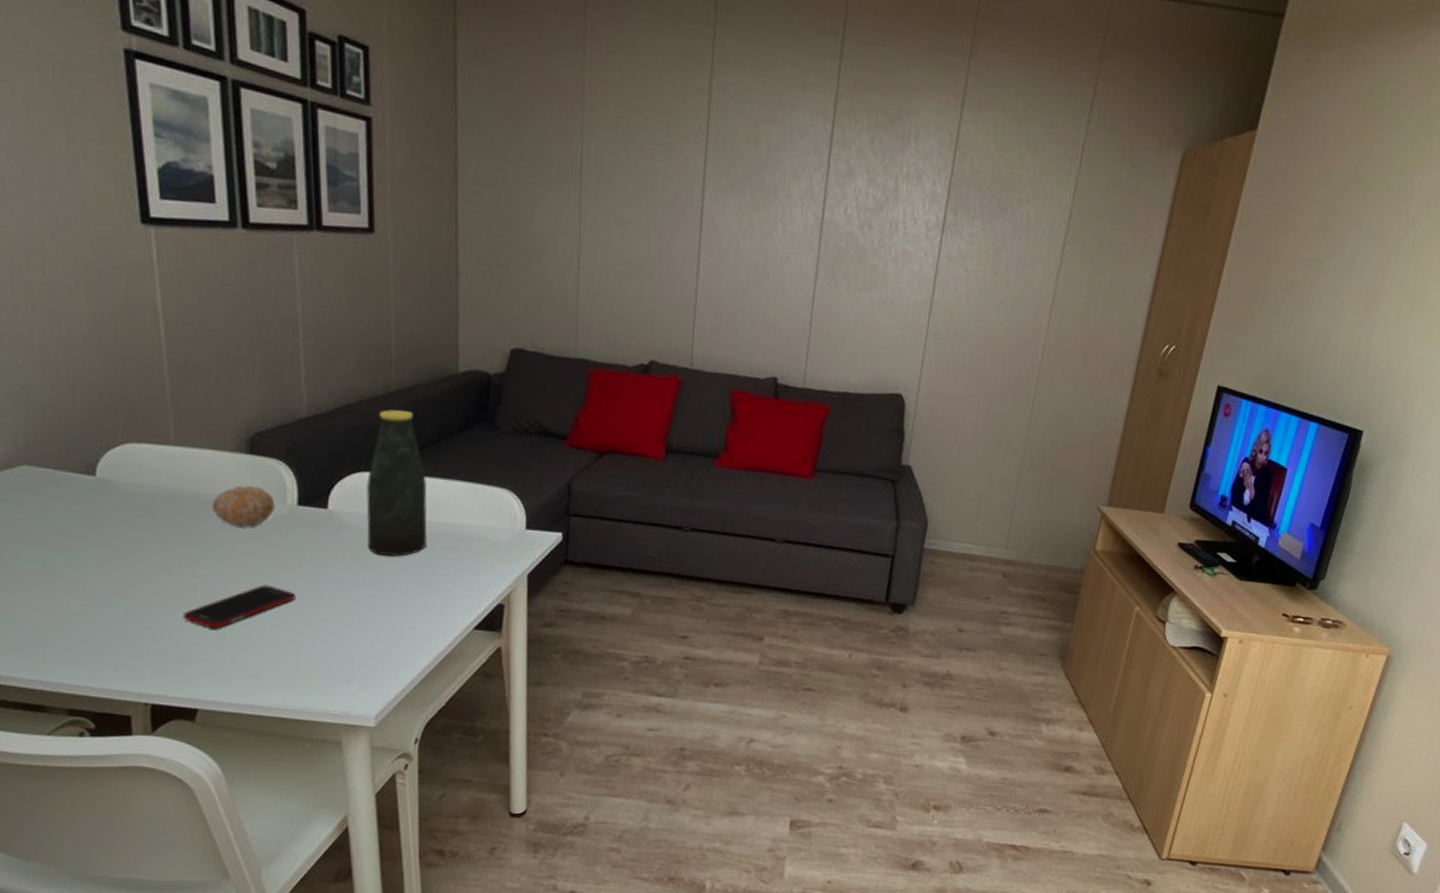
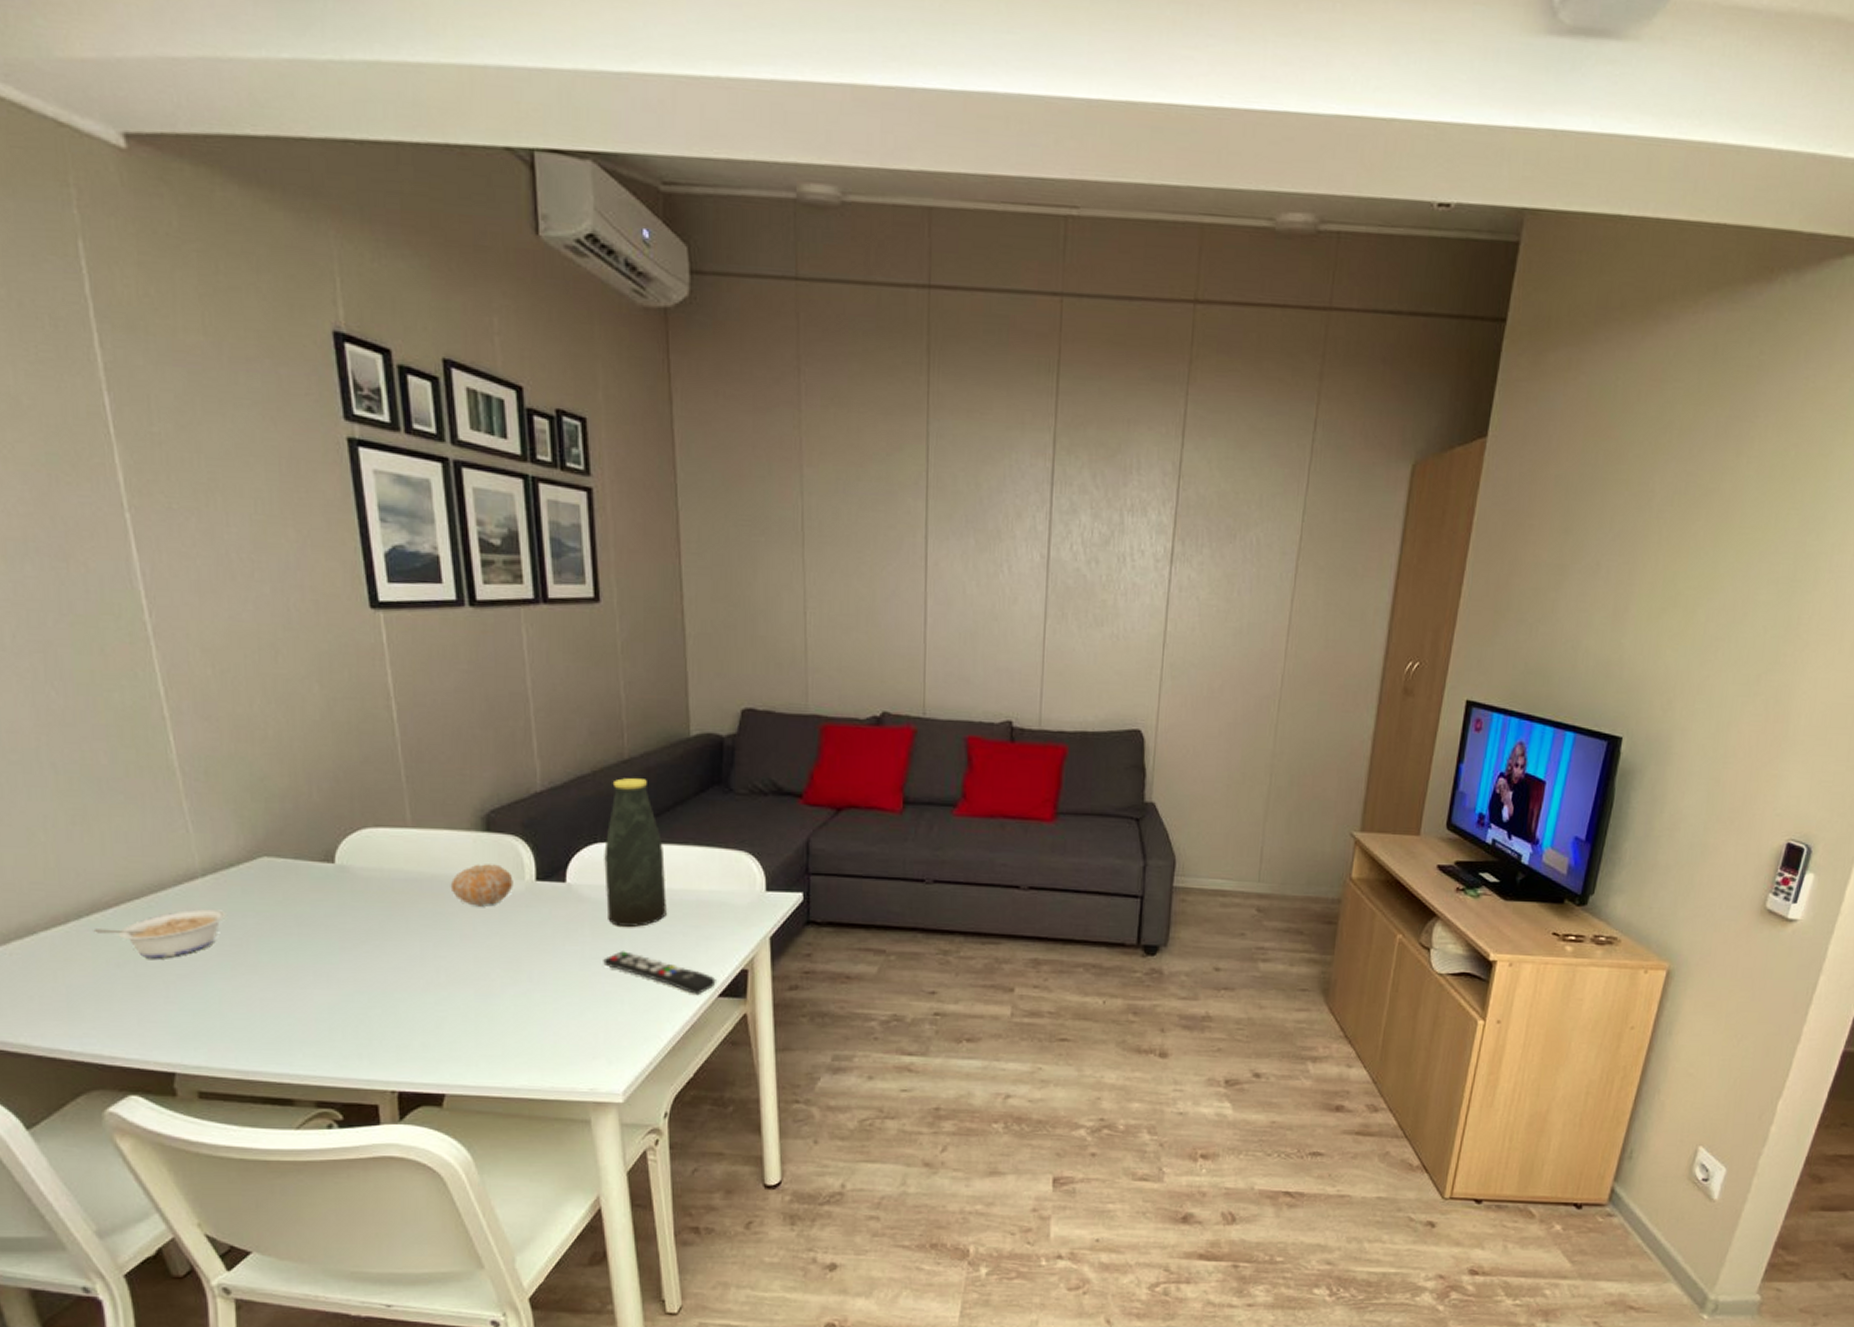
cell phone: present [183,584,296,629] -> none [426,963,538,1012]
remote control: none [361,579,472,627] -> present [603,951,716,996]

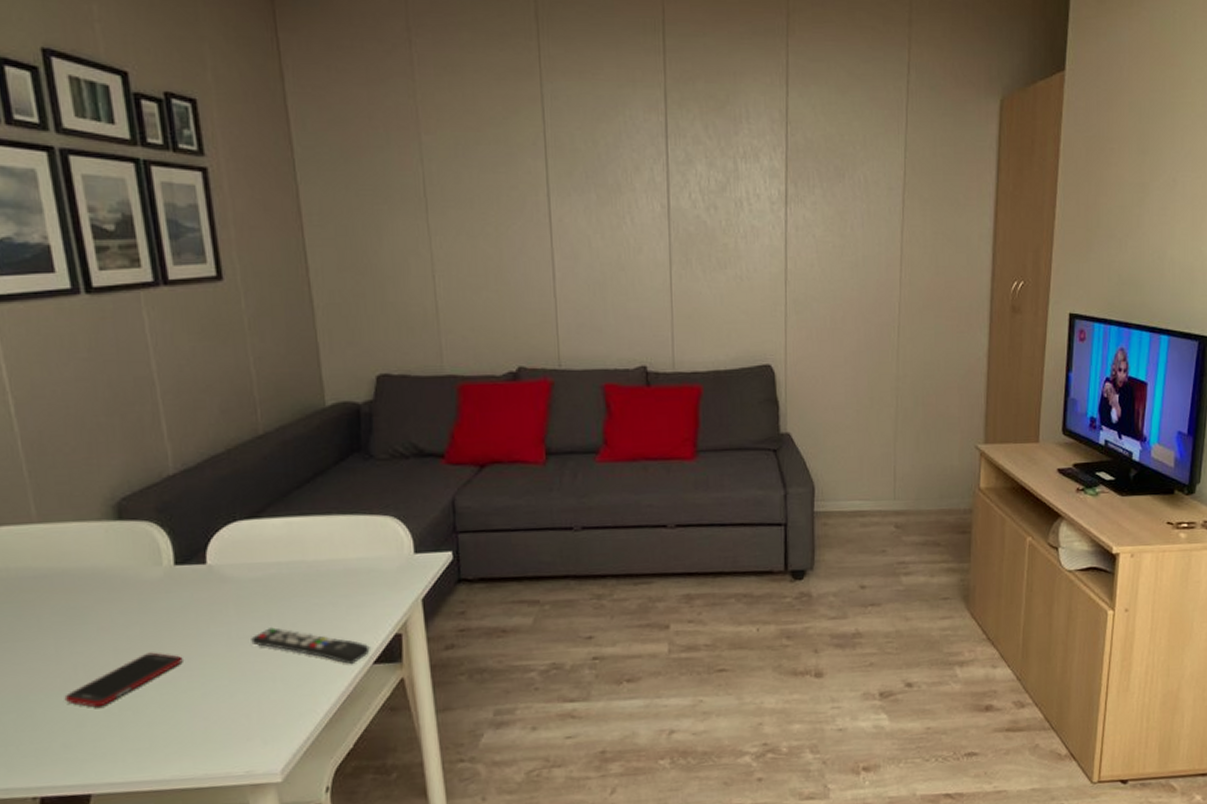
cell phone: none [426,963,538,1012] -> present [64,652,183,708]
fruit: present [450,864,513,906] -> none [83,552,151,597]
bottle: present [604,778,666,927] -> none [244,453,314,603]

